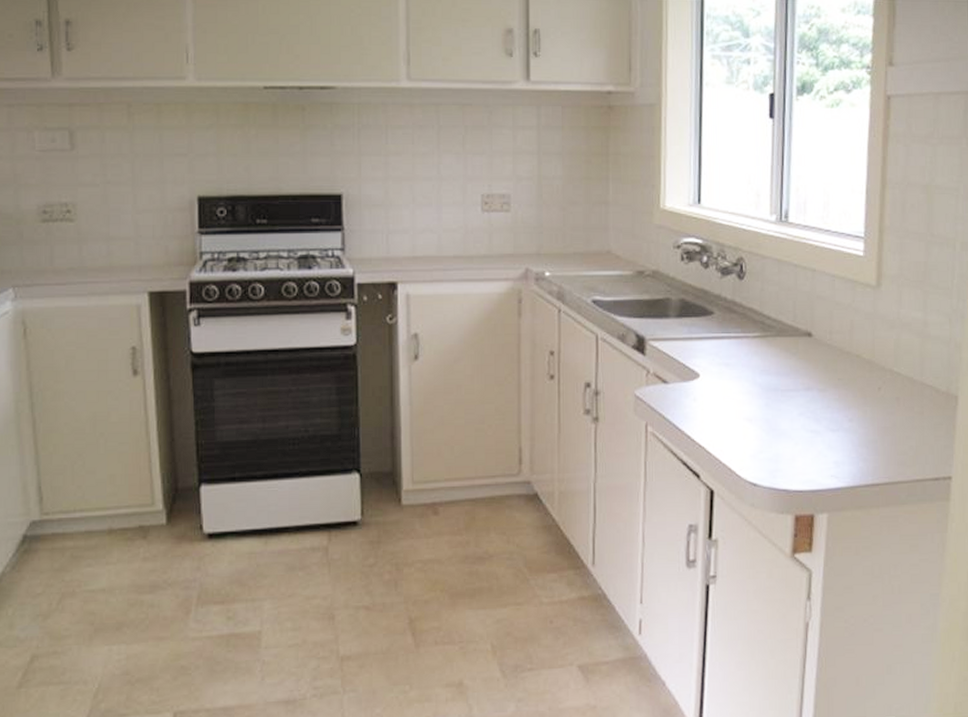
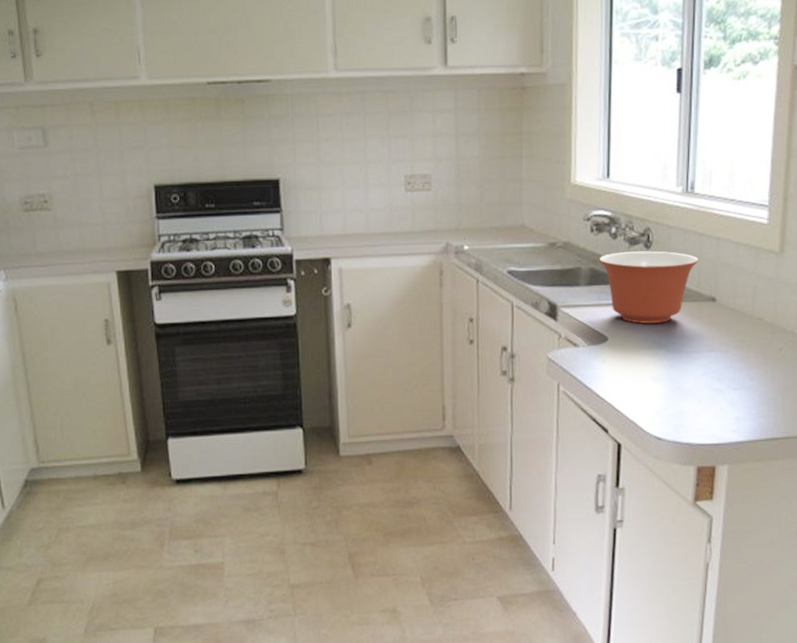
mixing bowl: none [690,282,794,359] -> present [599,251,699,324]

